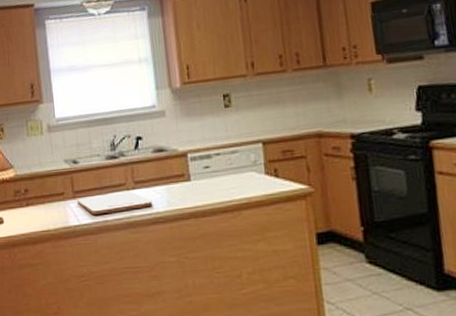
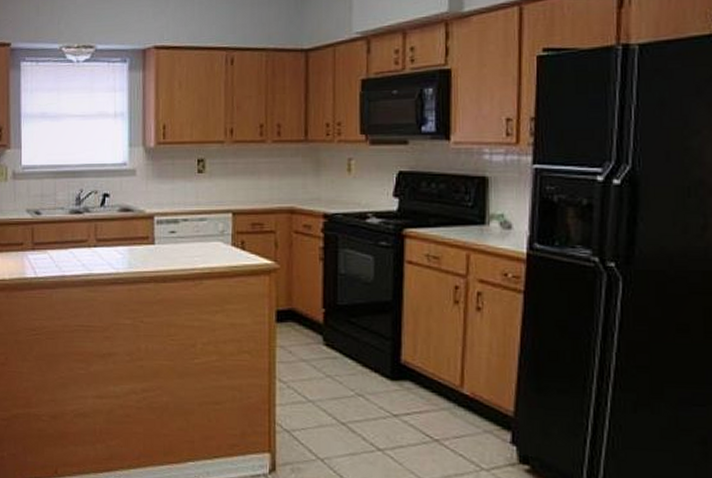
cutting board: present [77,191,153,215] -> none [36,249,114,270]

